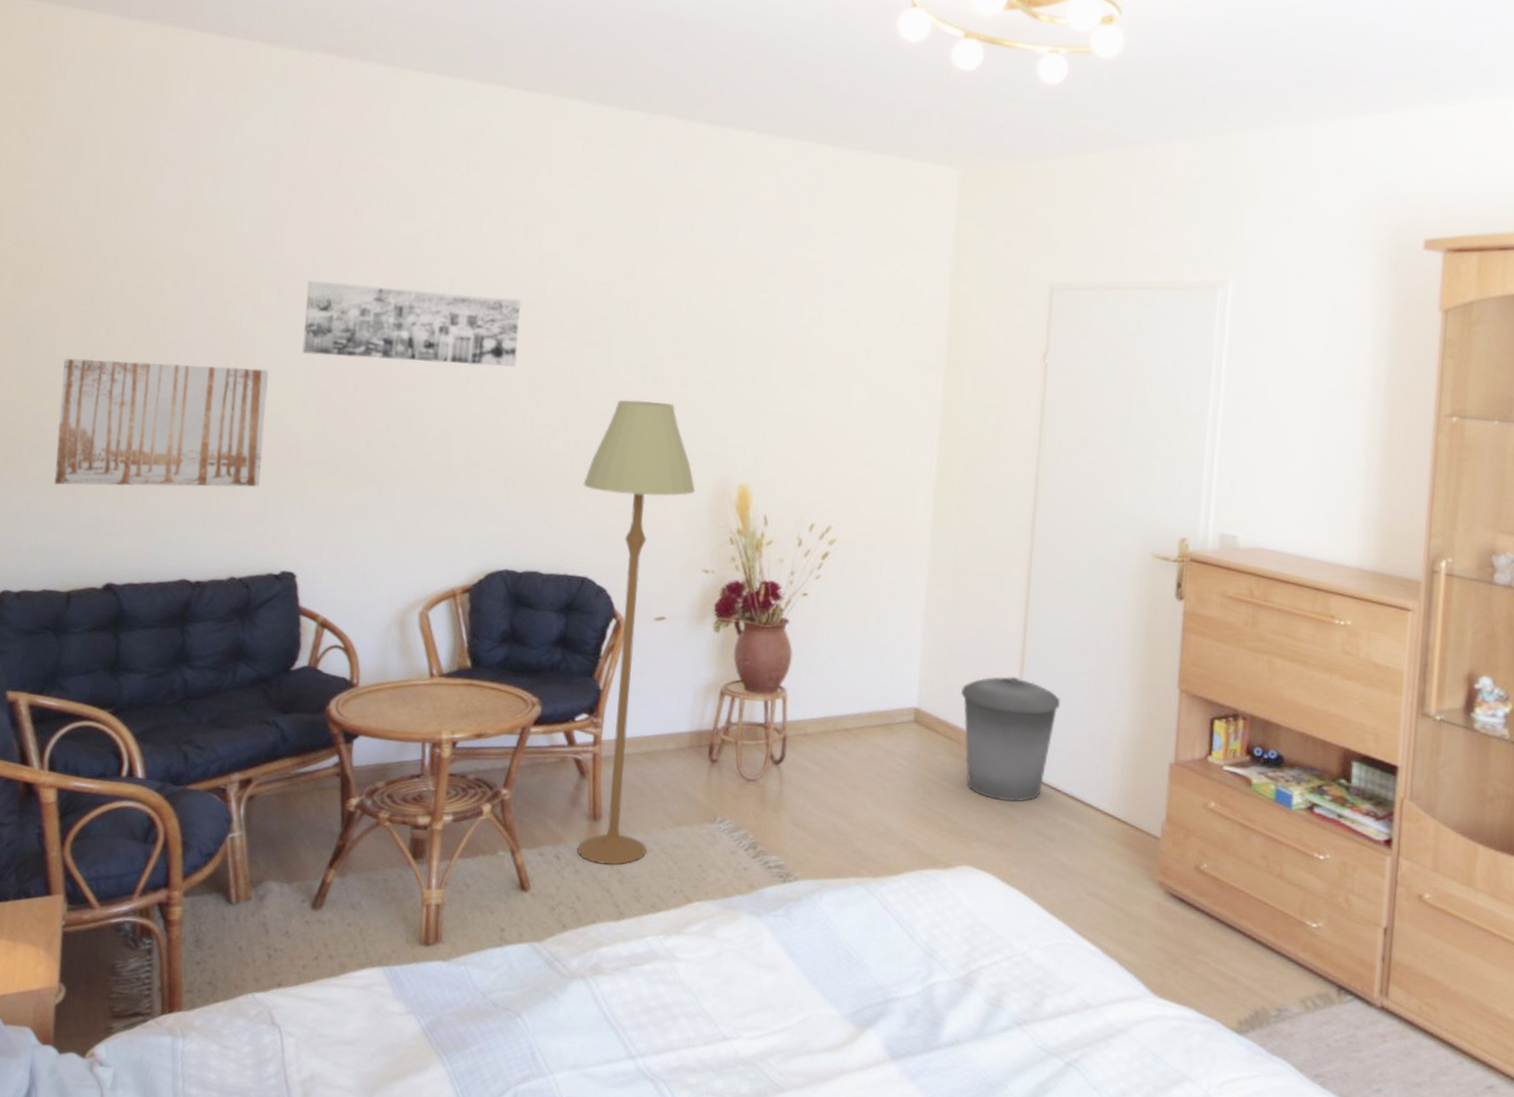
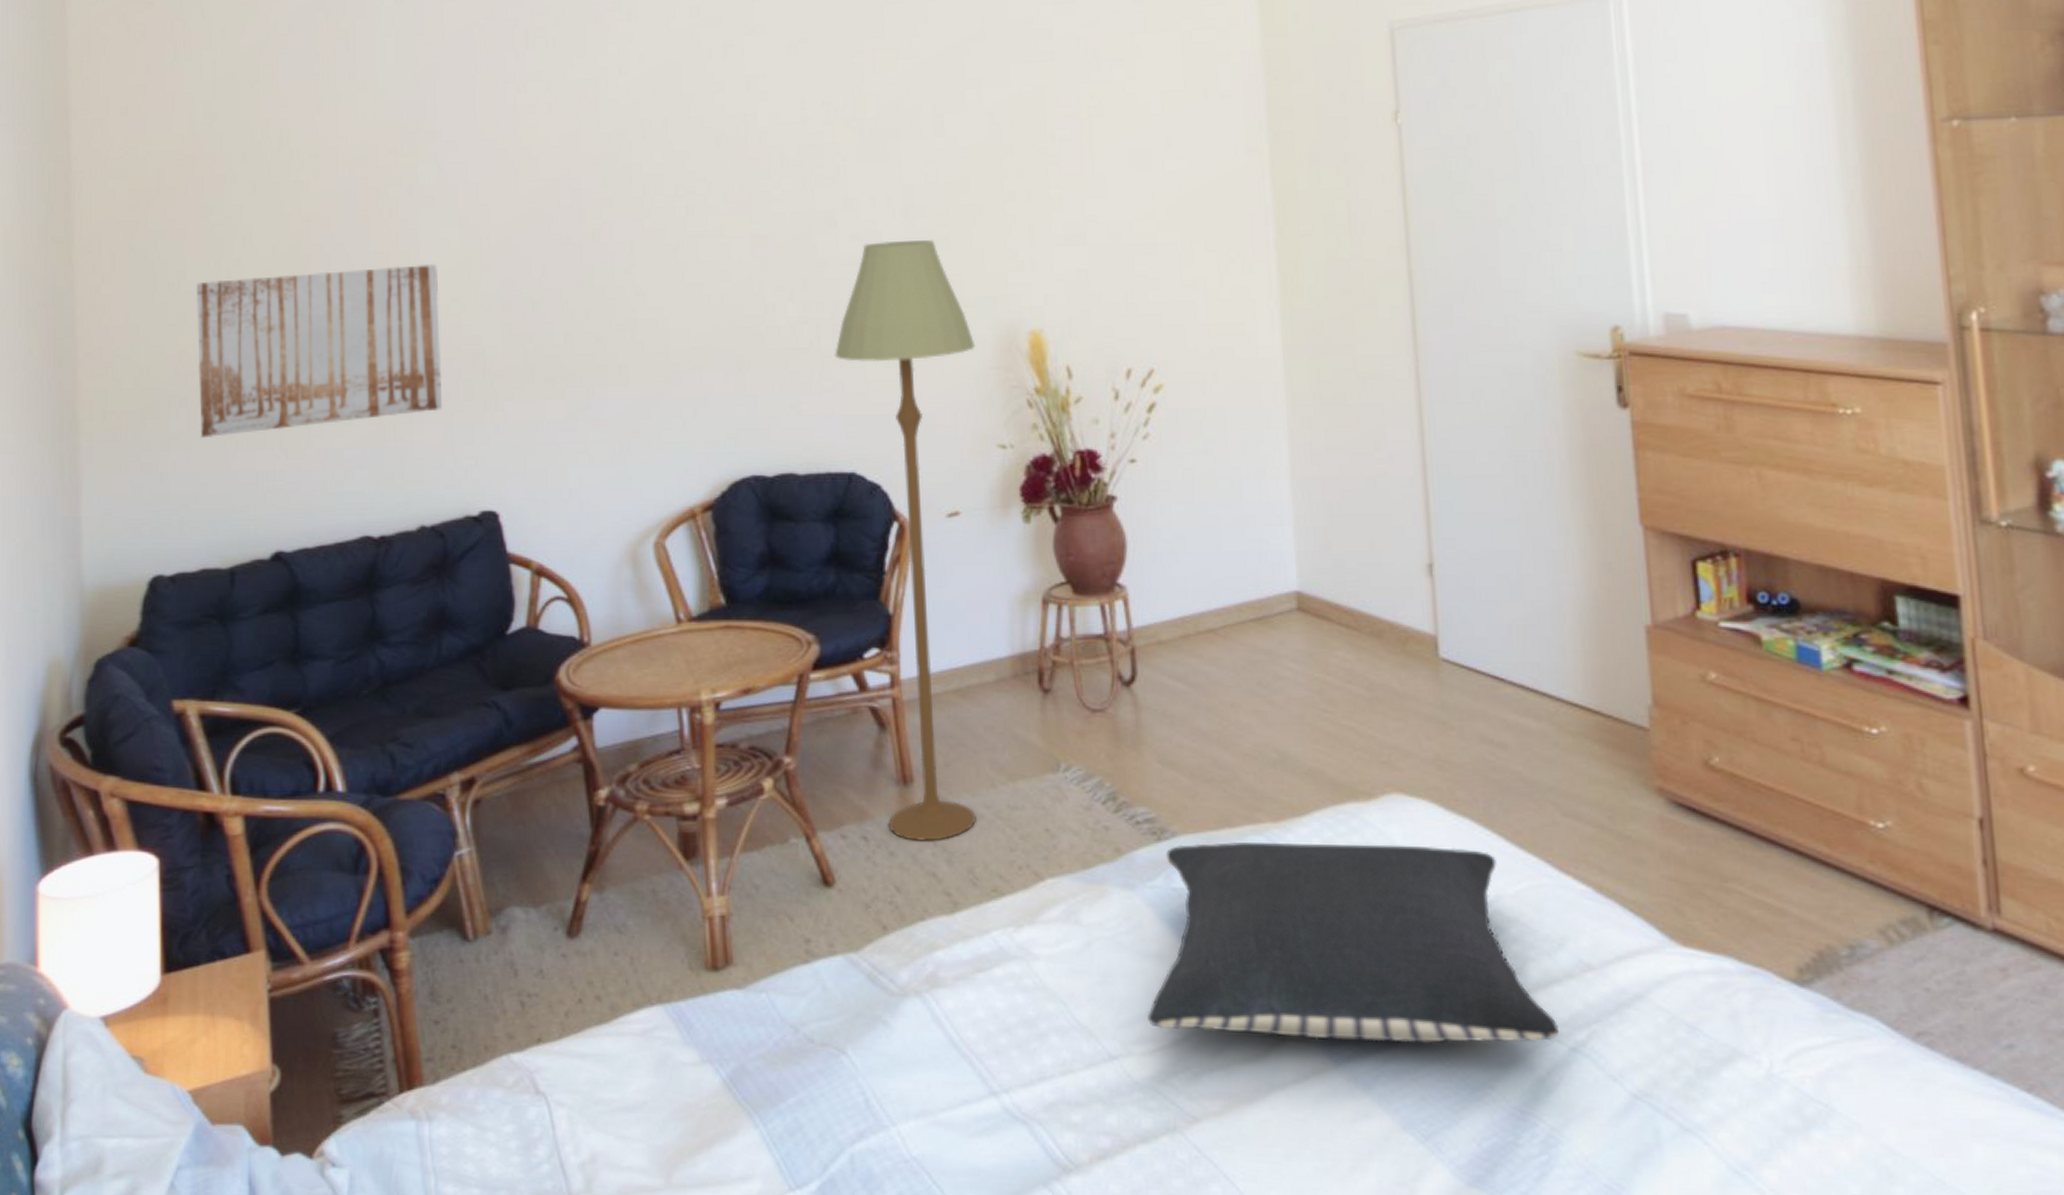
wall art: present [302,281,522,367] -> none [471,135,733,239]
pillow: none [756,887,1061,1057] -> present [1148,841,1560,1044]
trash can: present [960,676,1060,802] -> none [1352,536,1486,702]

